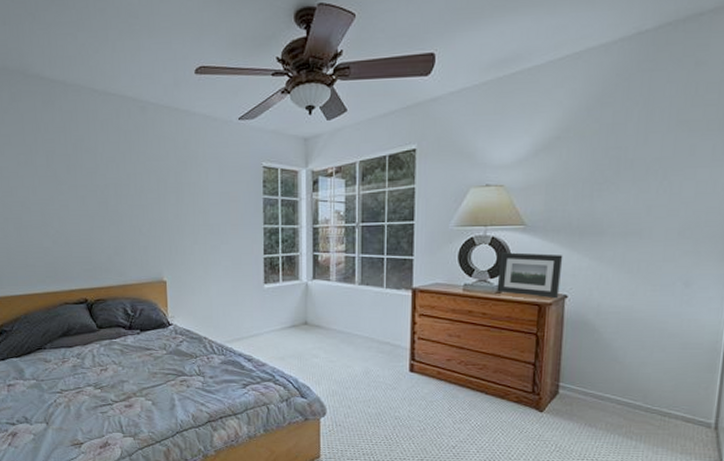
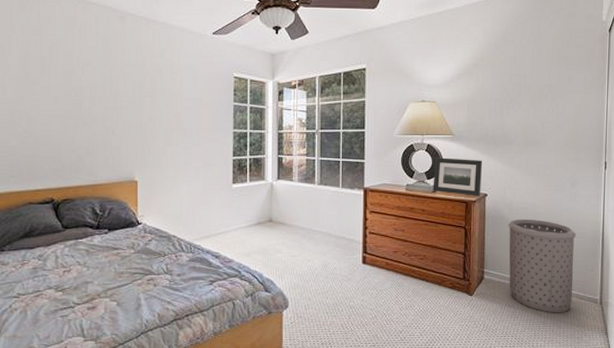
laundry basket: none [591,325,687,437] -> present [508,219,576,313]

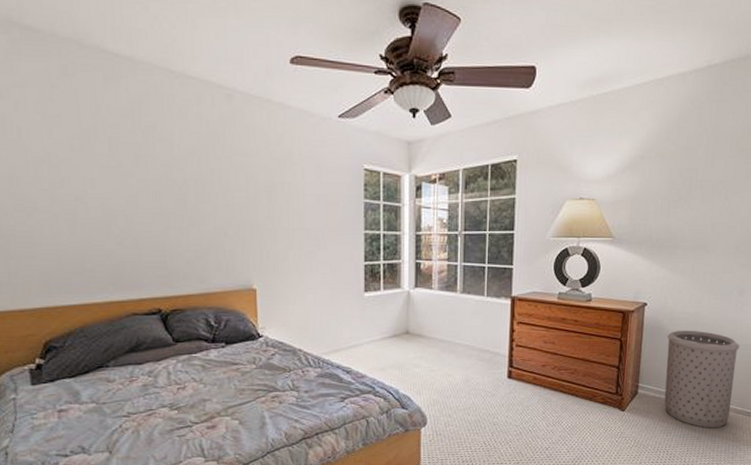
picture frame: present [433,158,483,197] -> none [587,263,644,307]

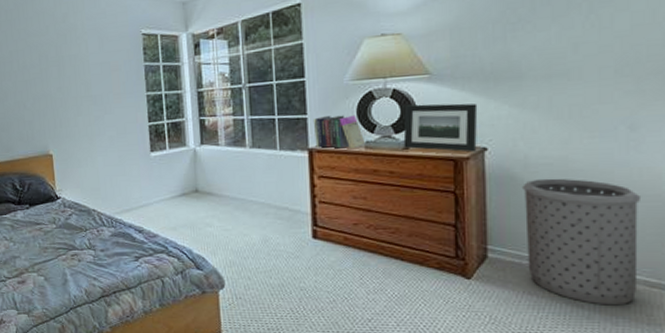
books: none [517,268,559,299] -> present [313,114,366,149]
picture frame: none [587,263,644,307] -> present [403,103,478,152]

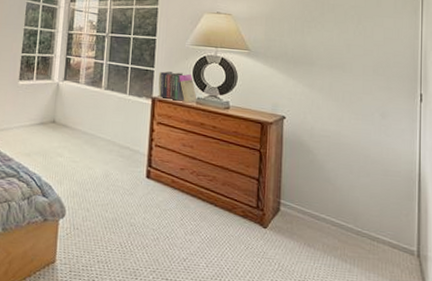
picture frame: present [403,103,478,152] -> none [225,72,281,119]
laundry basket: present [523,178,640,306] -> none [308,147,387,262]

